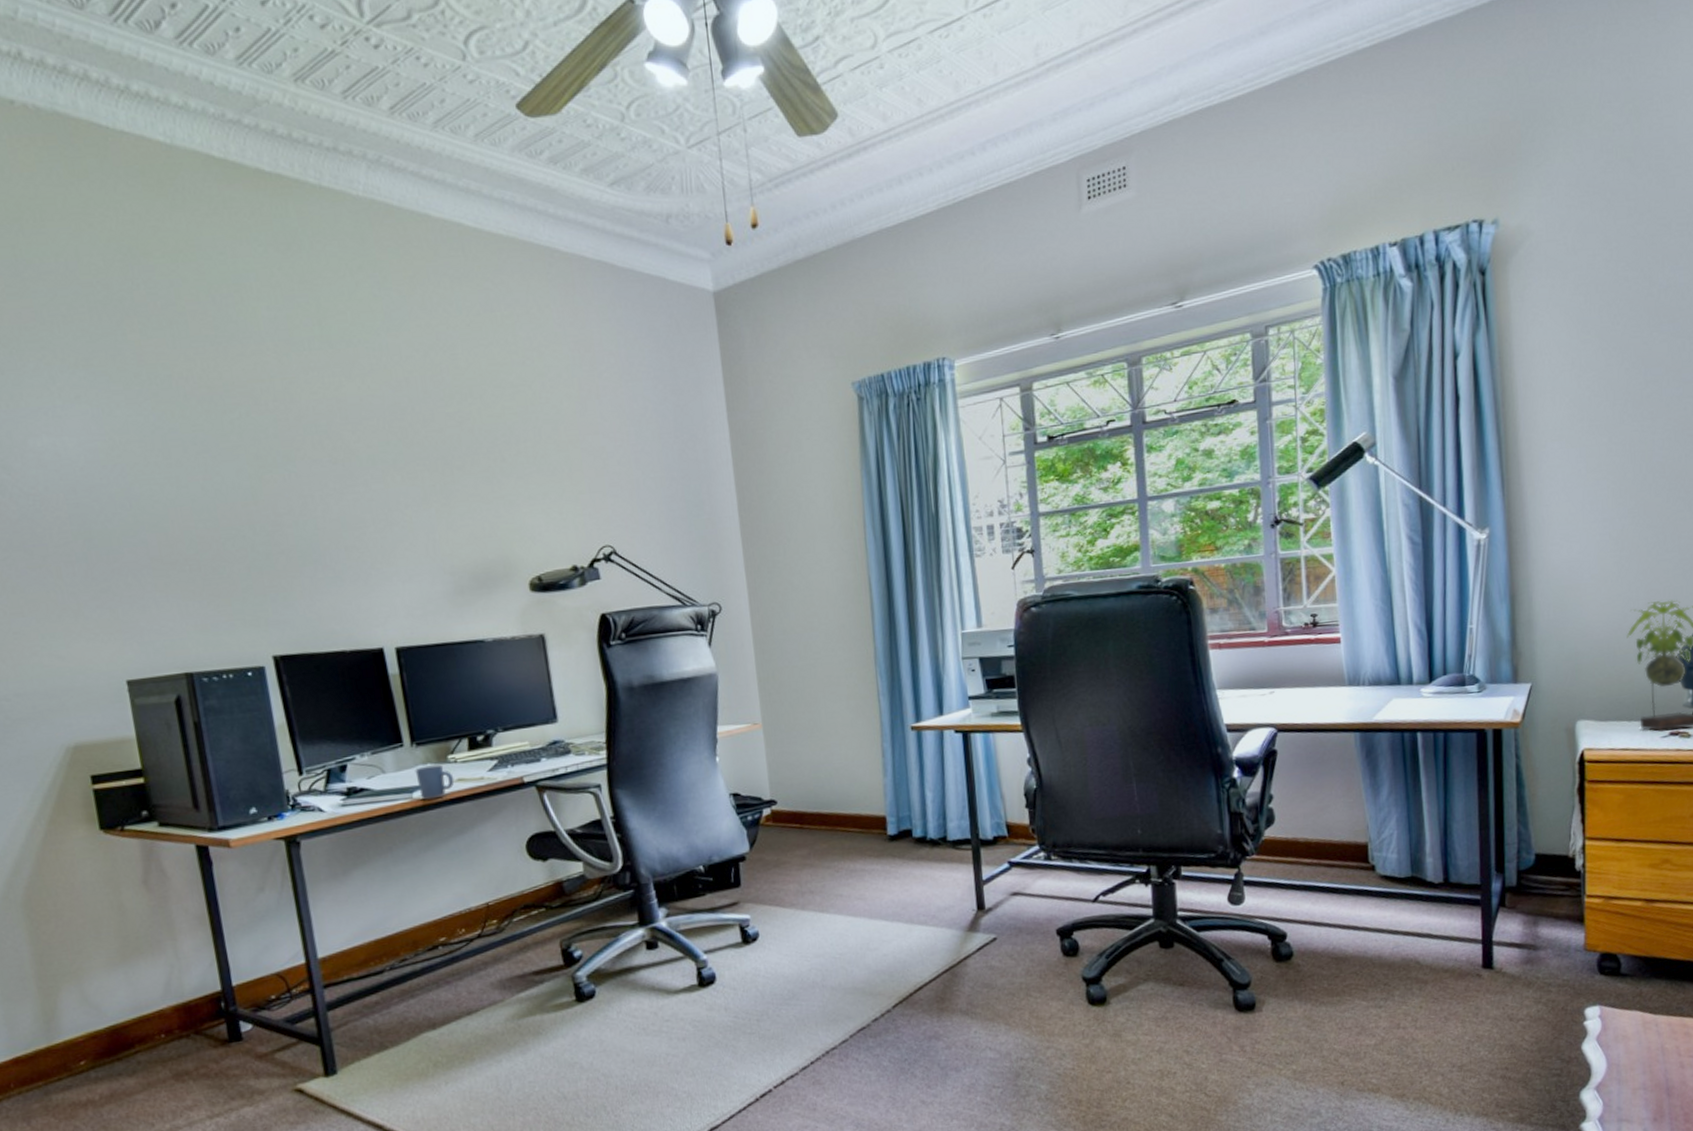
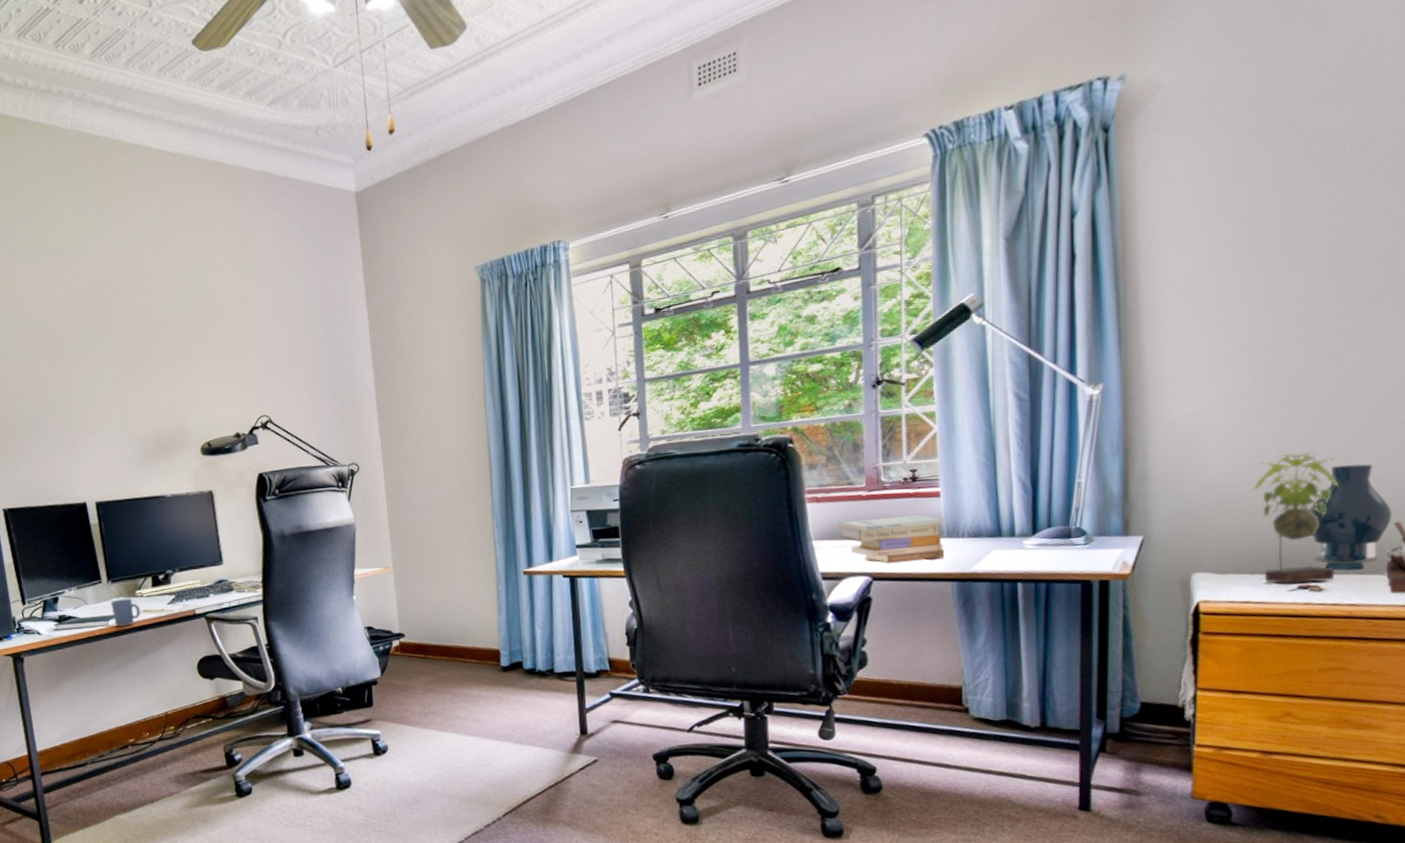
books: none [1240,661,1347,715] -> present [837,514,945,564]

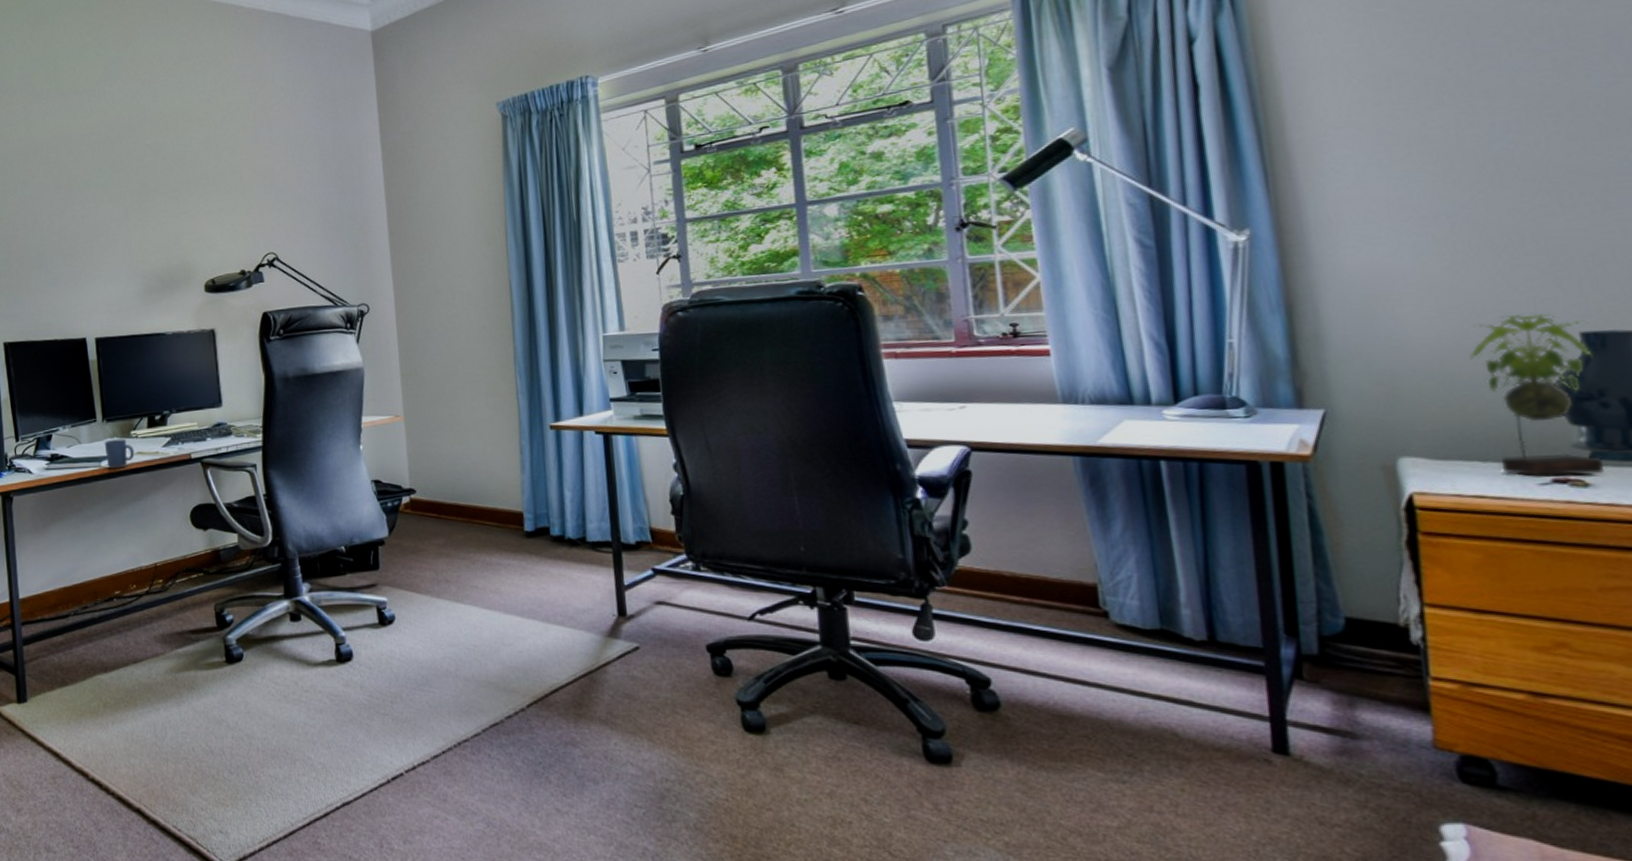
books: present [837,514,945,564] -> none [922,375,1062,433]

